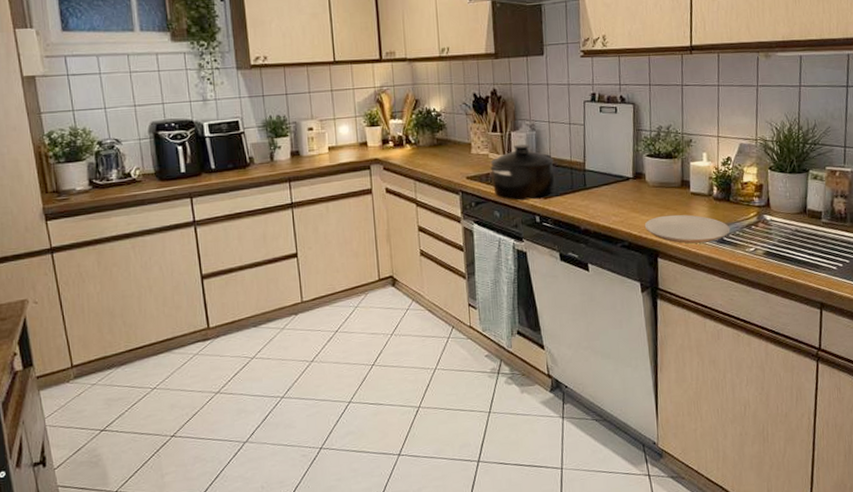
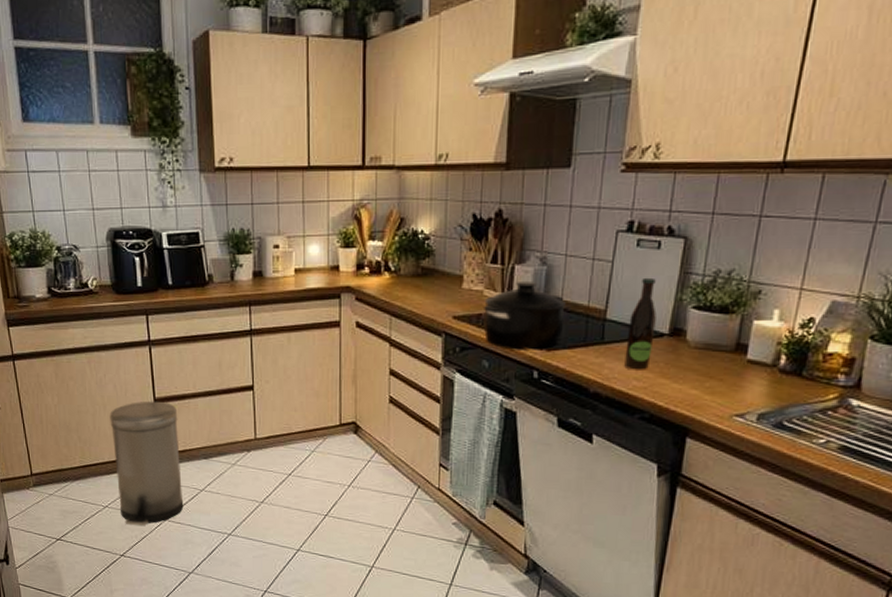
pedal bin: none [156,277,235,403] -> present [110,401,184,526]
bottle: none [602,135,623,208] -> present [624,277,657,370]
plate: present [644,214,730,244] -> none [674,385,796,426]

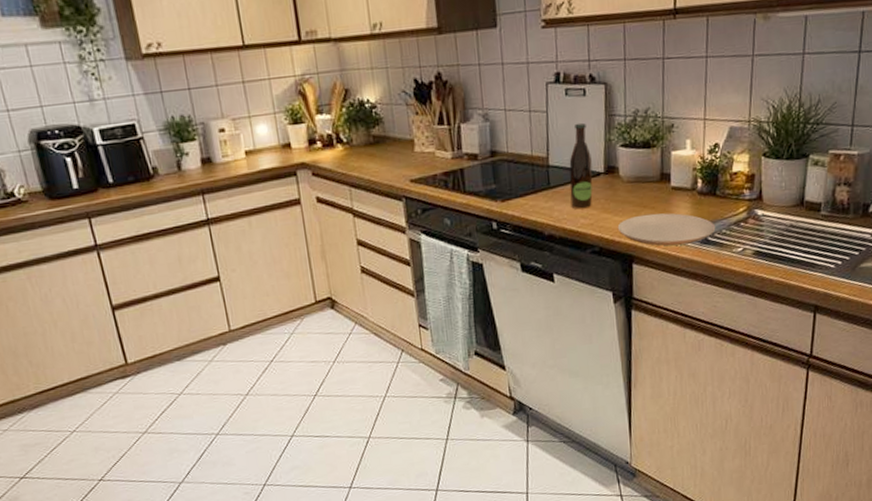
pedal bin: present [110,401,184,526] -> none [62,308,163,446]
saucepan: present [483,282,566,350] -> none [437,138,513,205]
plate: none [674,385,796,426] -> present [617,213,716,246]

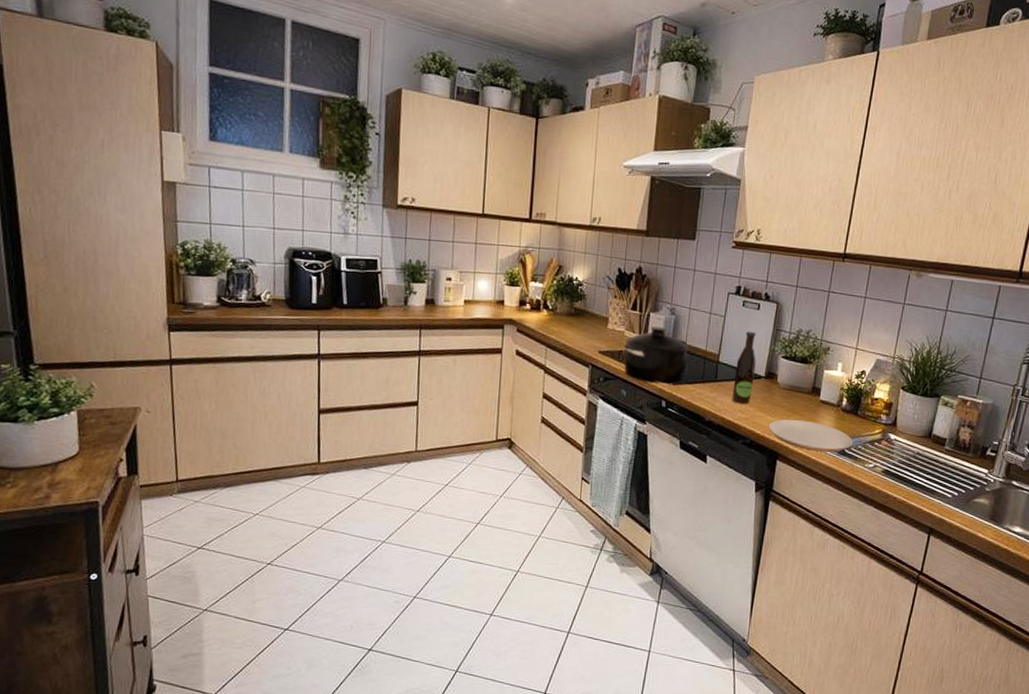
saucepan: none [437,138,513,205] -> present [623,327,689,384]

